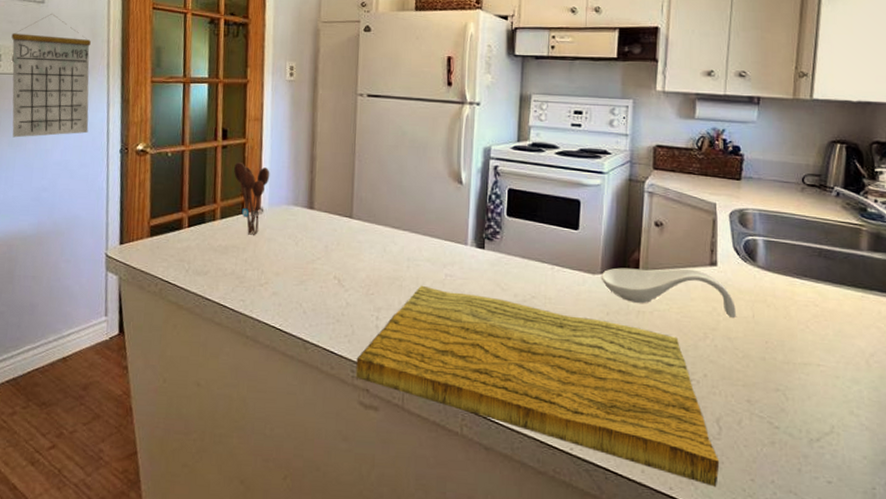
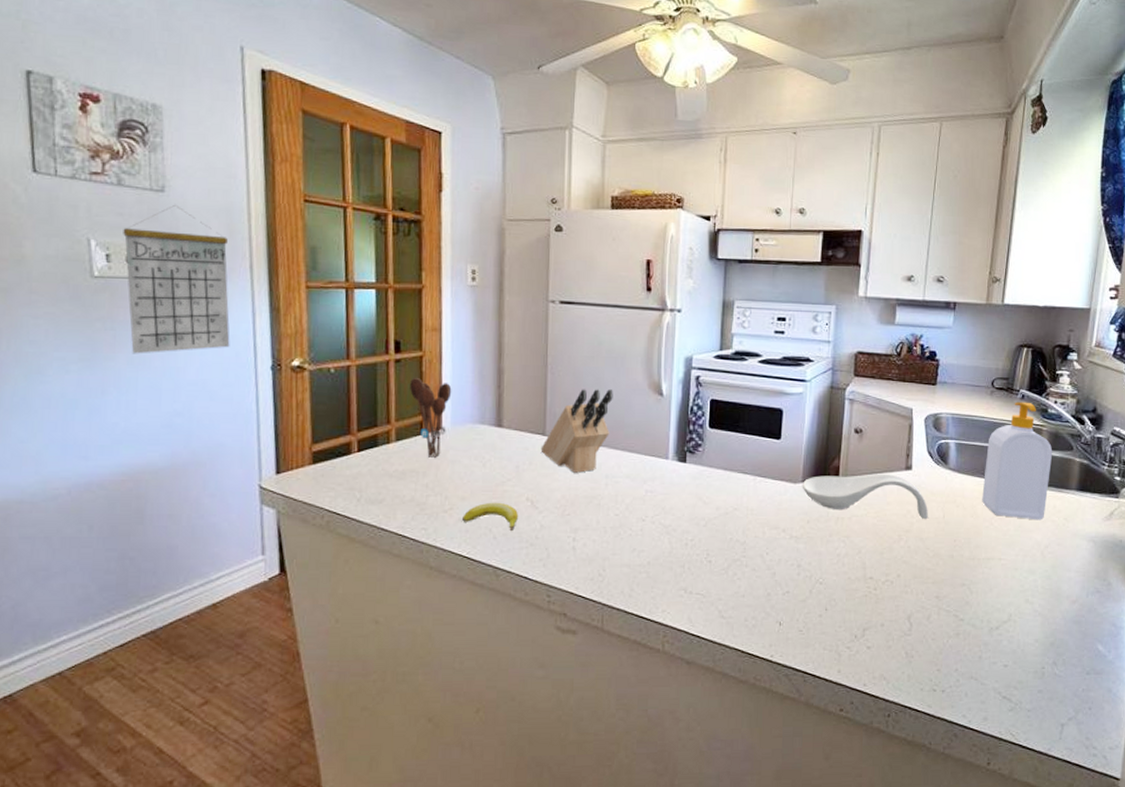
banana: none [276,278,326,306] -> present [462,502,518,530]
knife block: none [348,176,415,255] -> present [540,389,613,473]
cutting board: present [356,285,720,487] -> none [552,503,910,680]
soap bottle: none [795,199,875,326] -> present [982,401,1053,520]

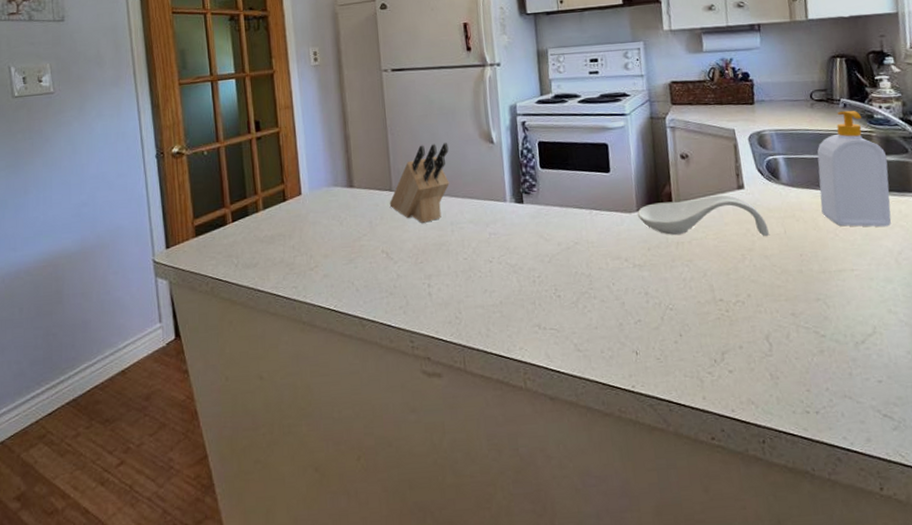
calendar: present [123,205,230,354] -> none [35,30,122,157]
utensil holder: present [410,377,452,458] -> none [271,150,307,221]
banana: present [462,502,518,530] -> none [327,256,376,282]

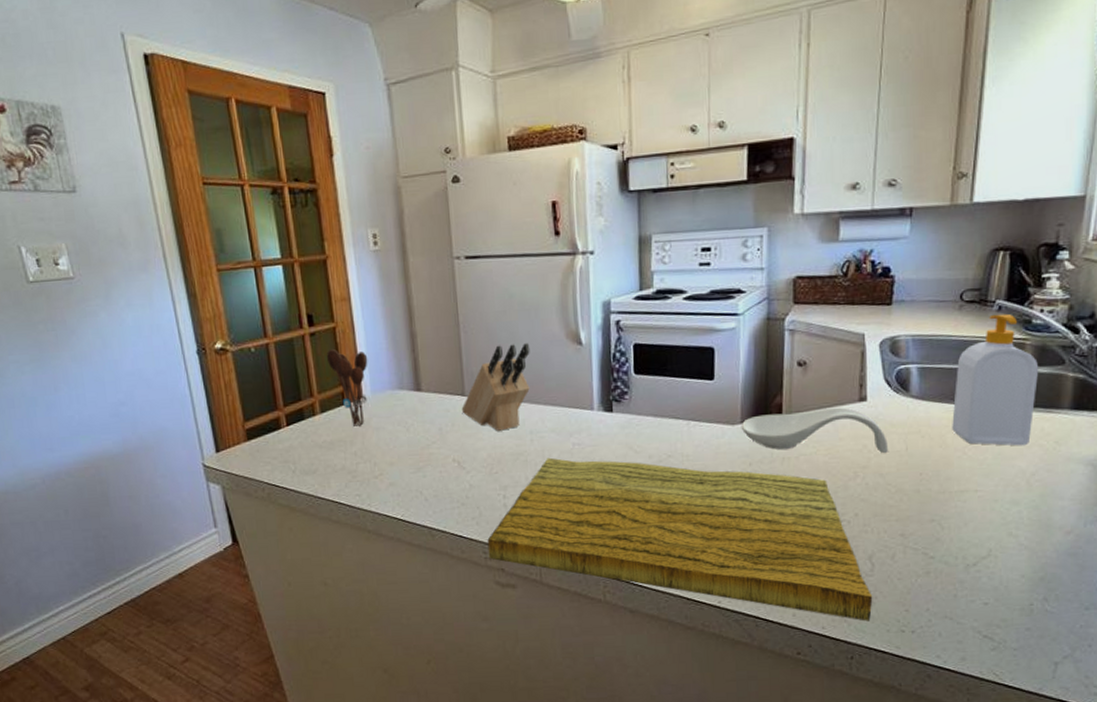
utensil holder: none [271,150,307,221] -> present [327,348,368,427]
cutting board: none [414,247,776,403] -> present [487,457,873,621]

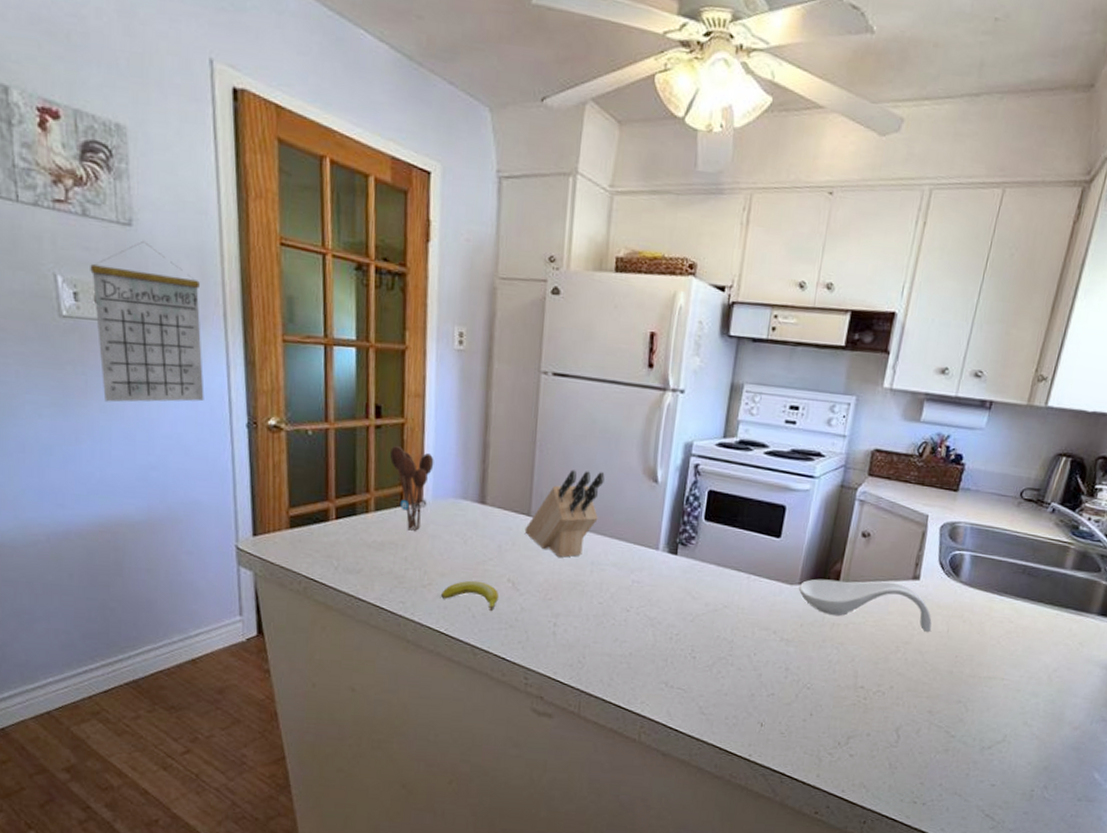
calendar: none [46,204,157,351] -> present [90,241,204,403]
banana: none [393,465,447,492] -> present [441,580,498,611]
cutting board: present [487,457,873,621] -> none [529,591,894,790]
soap bottle: present [952,314,1039,446] -> none [991,515,1078,643]

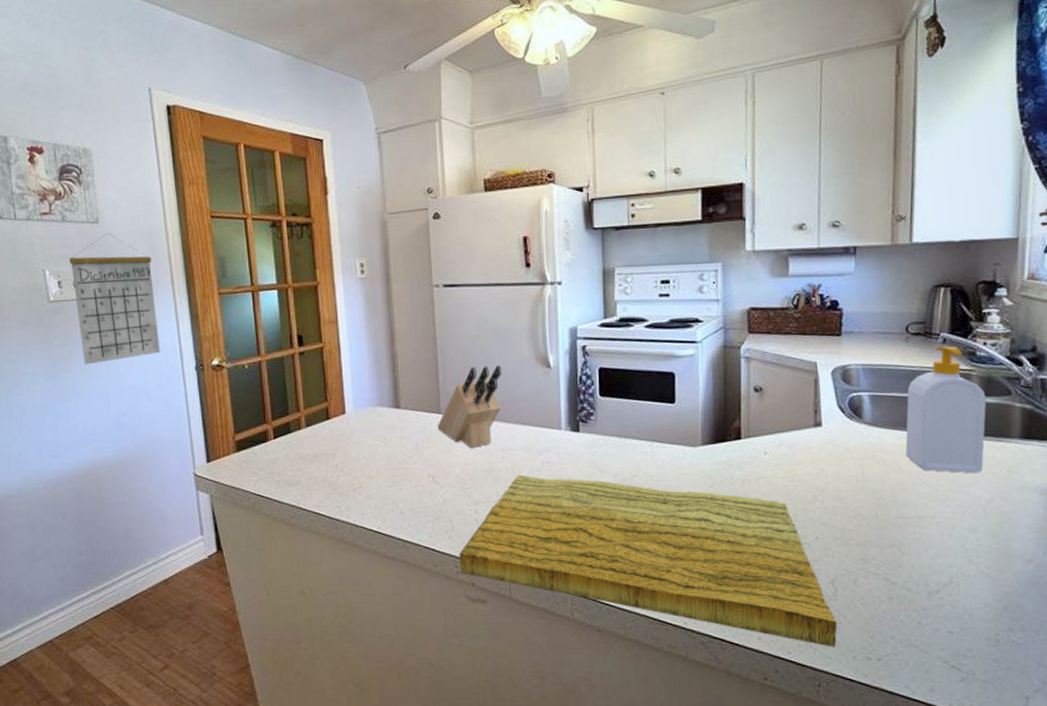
utensil holder: present [390,445,434,531] -> none [314,367,352,441]
banana: present [441,580,498,611] -> none [371,479,421,505]
cutting board: none [529,591,894,790] -> present [459,474,838,647]
spoon rest: present [798,579,932,633] -> none [701,432,845,478]
soap bottle: none [991,515,1078,643] -> present [905,346,987,474]

